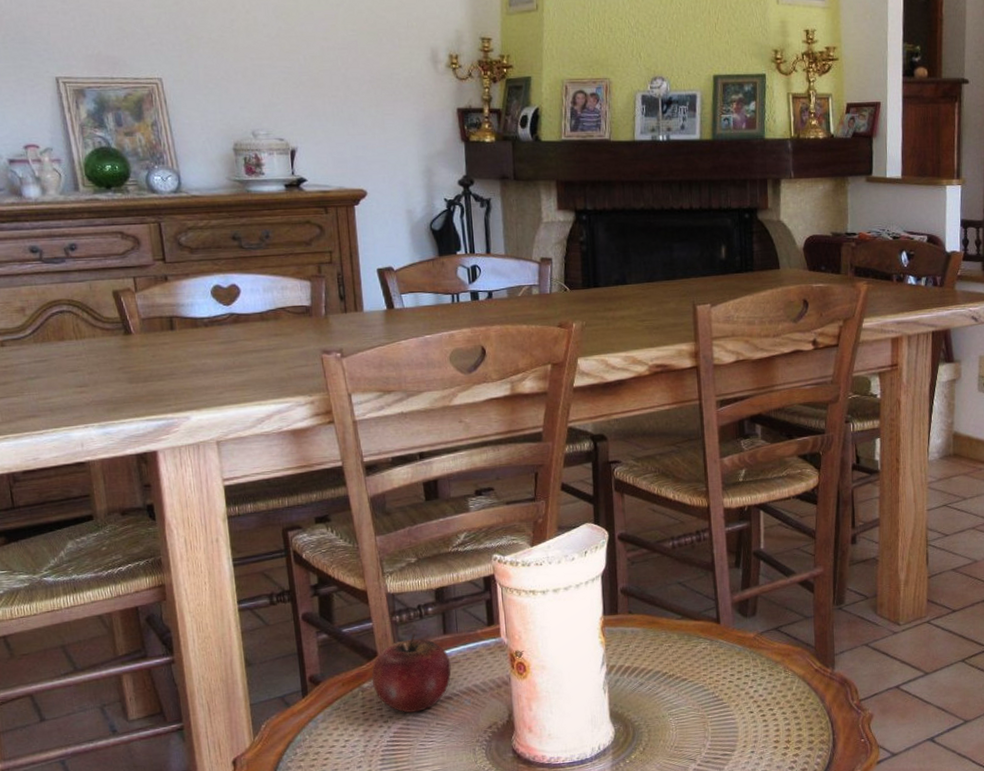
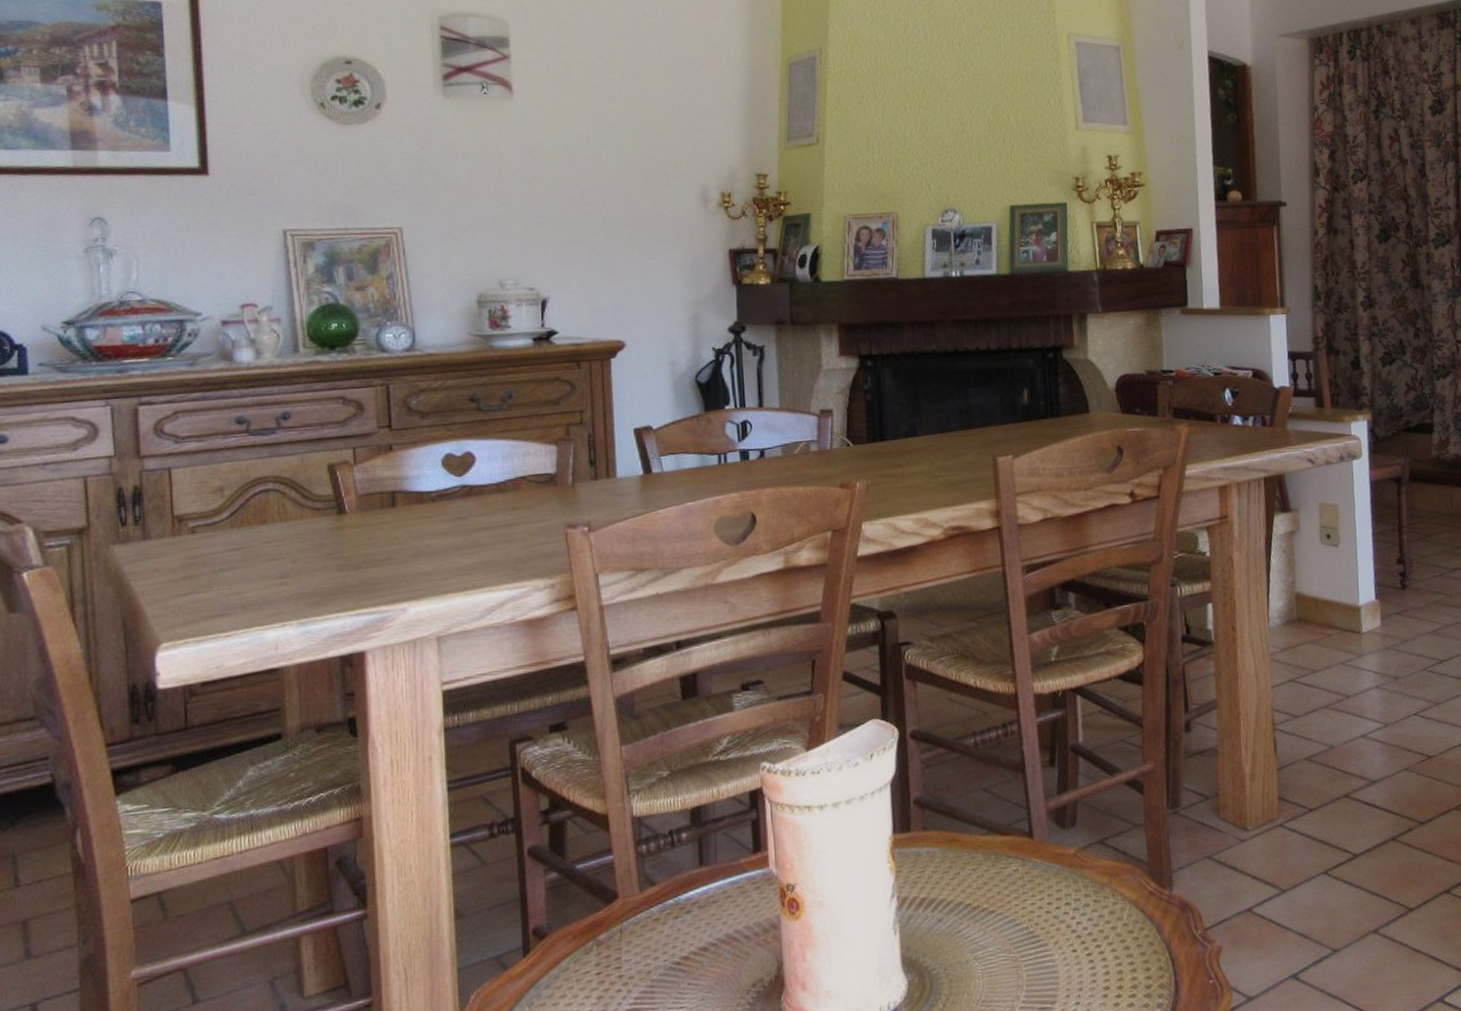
apple: present [371,633,452,713] -> none [609,867,708,971]

